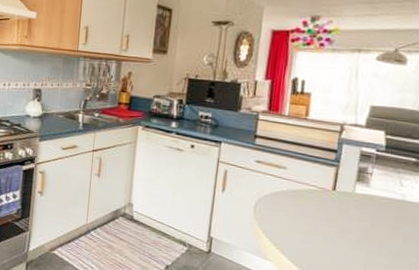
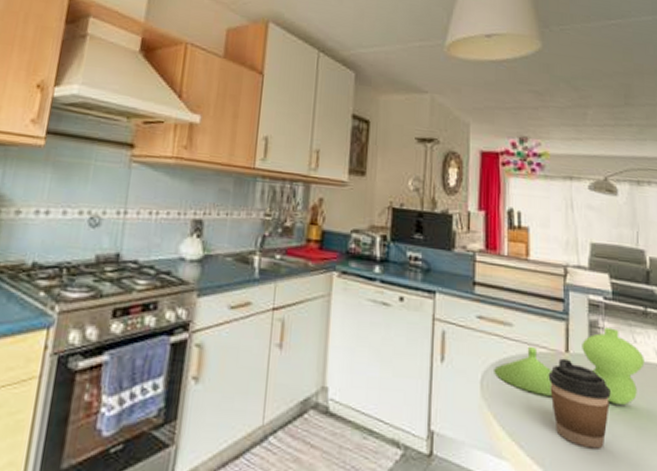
vase: none [266,173,409,232] -> present [494,327,645,405]
coffee cup: none [314,194,371,261] -> present [548,358,611,449]

